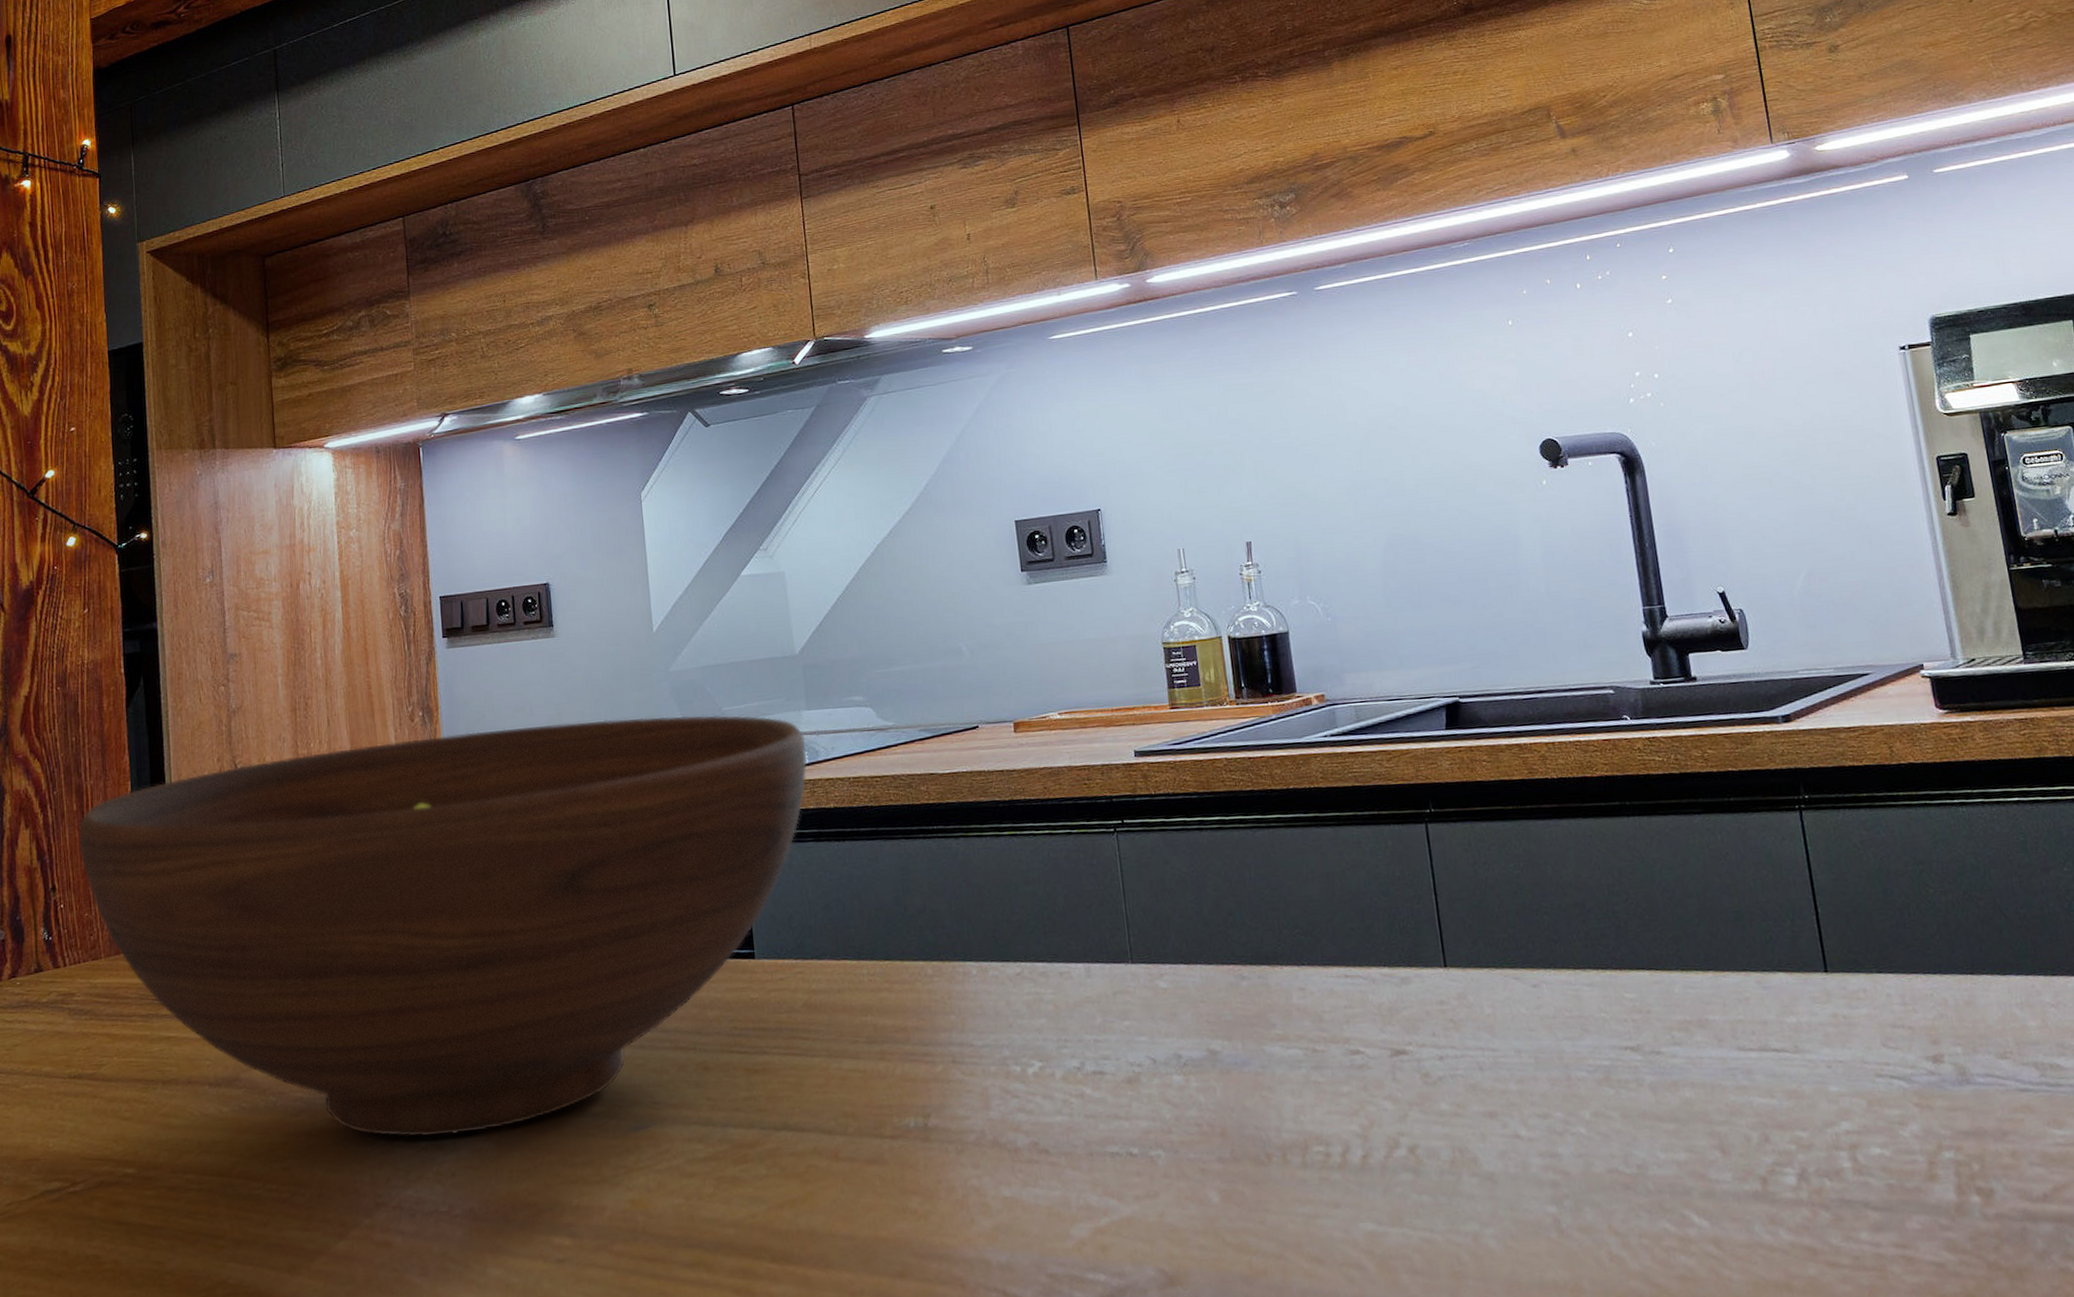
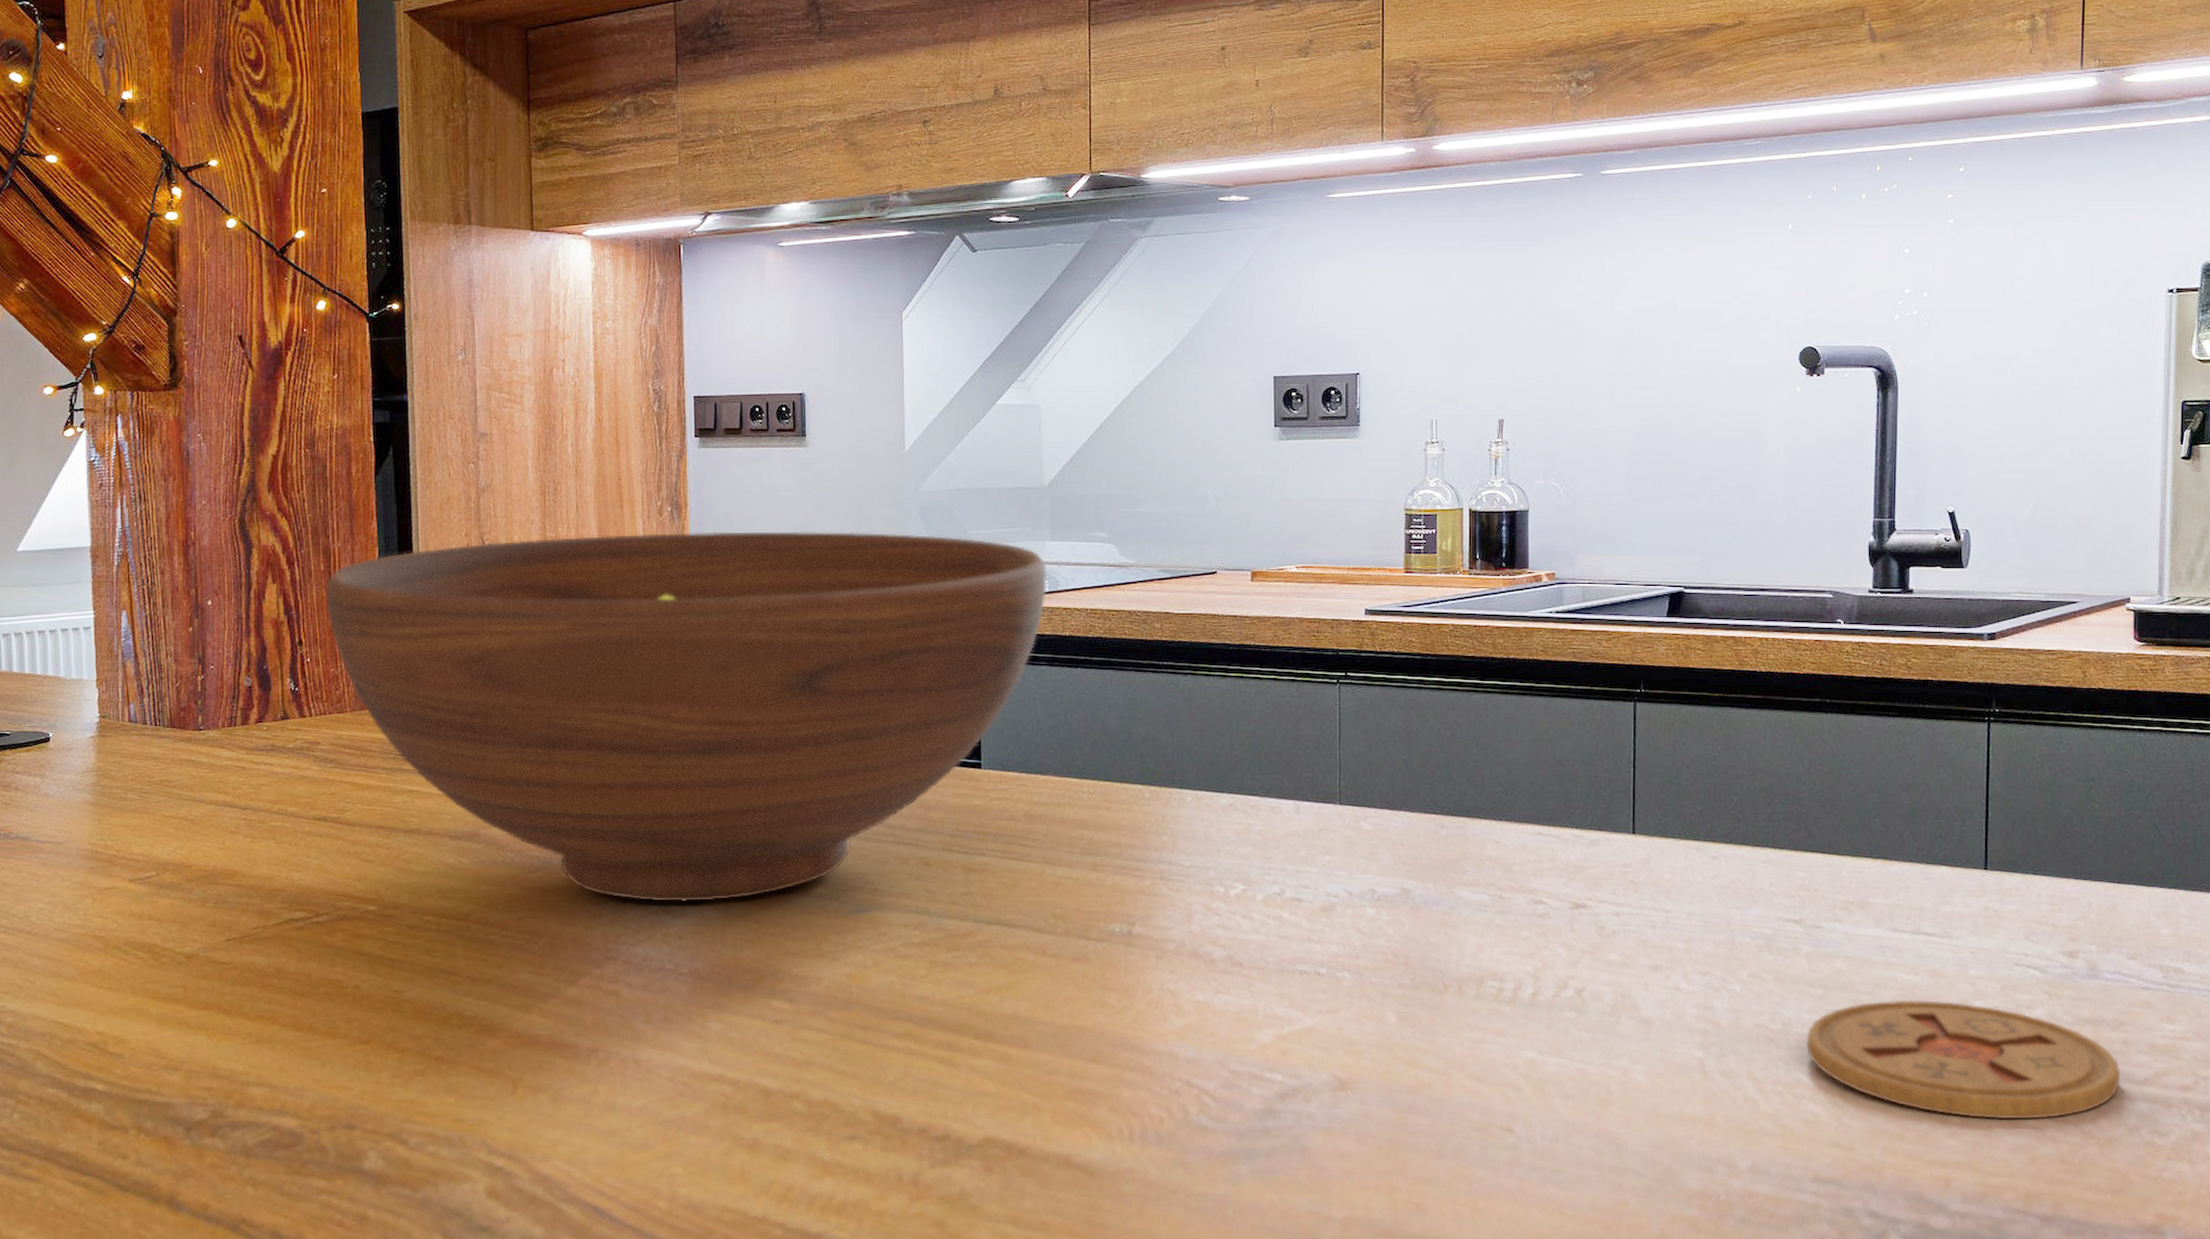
coaster: none [1665,1124,2018,1258] -> present [1806,999,2121,1120]

